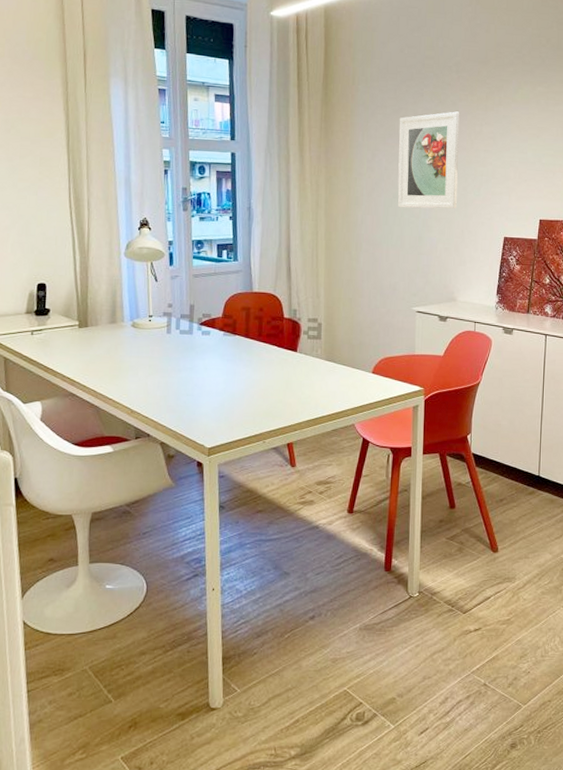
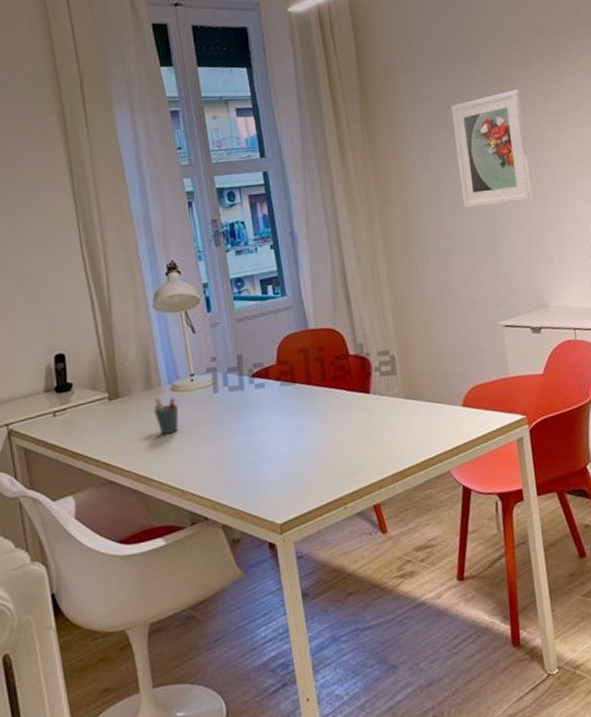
pen holder: none [115,331,136,362] -> present [154,397,179,434]

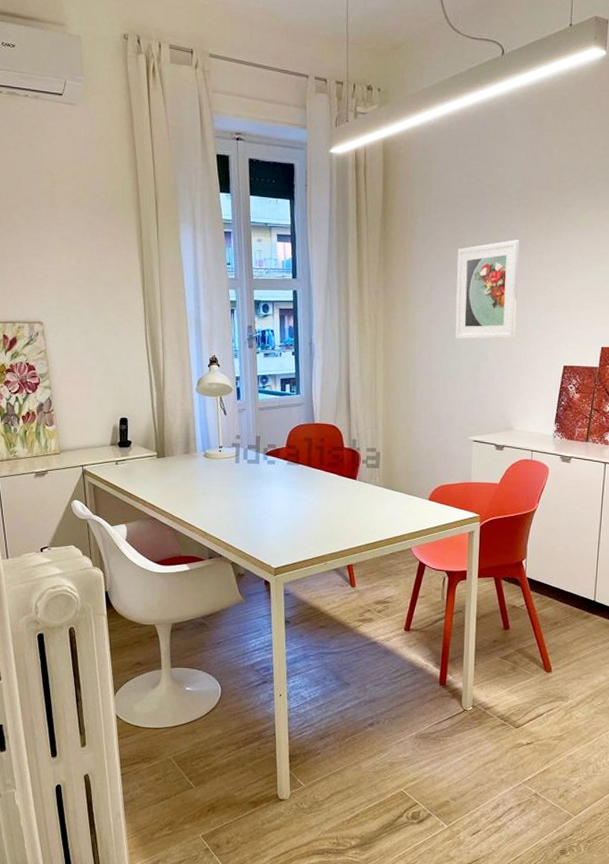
pen holder: present [154,397,179,434] -> none [189,461,208,489]

